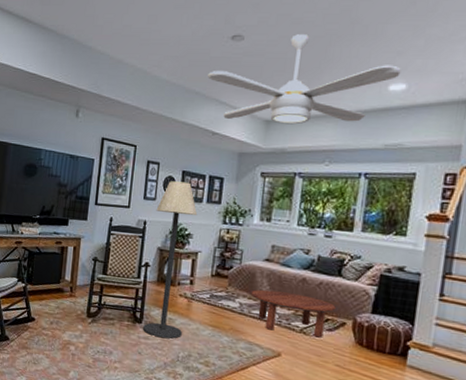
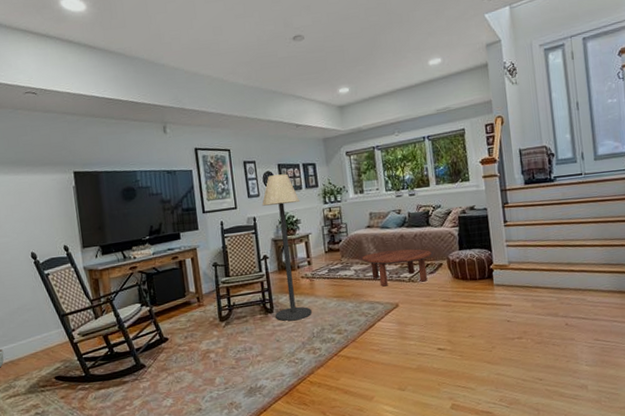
ceiling fan: present [208,34,401,125] -> none [280,27,435,111]

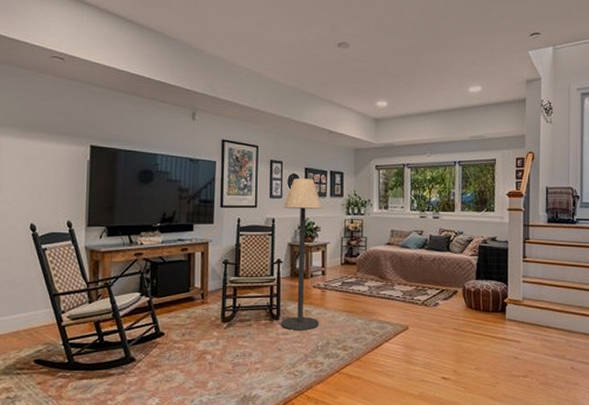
coffee table: present [361,249,432,287] -> none [377,271,448,307]

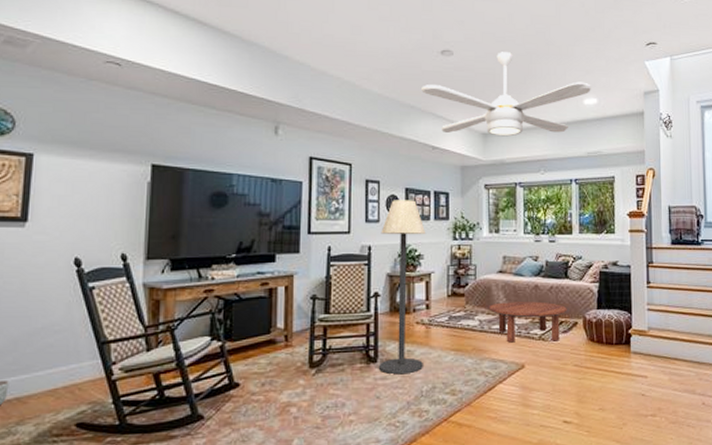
ceiling fan: none [320,43,476,122] -> present [421,52,591,137]
coffee table: none [377,271,448,307] -> present [489,301,567,343]

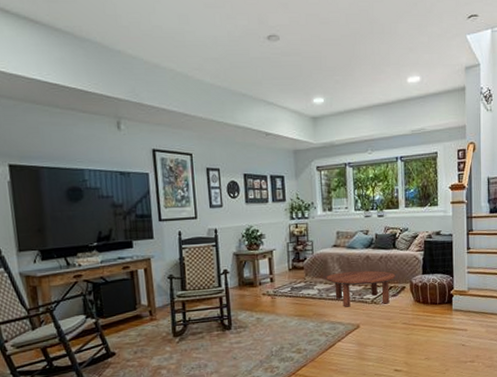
floor lamp: present [379,200,426,375] -> none [224,185,272,339]
ceiling fan: present [421,52,591,137] -> none [251,33,414,119]

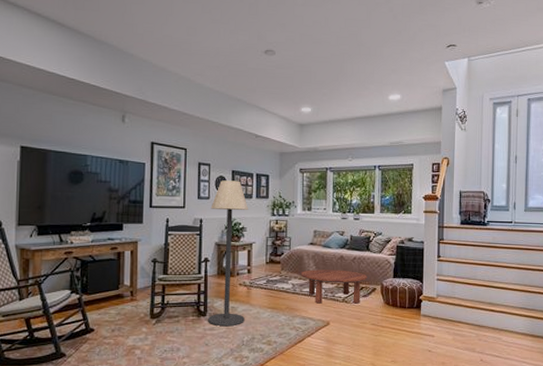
floor lamp: none [224,185,272,339] -> present [208,180,249,327]

